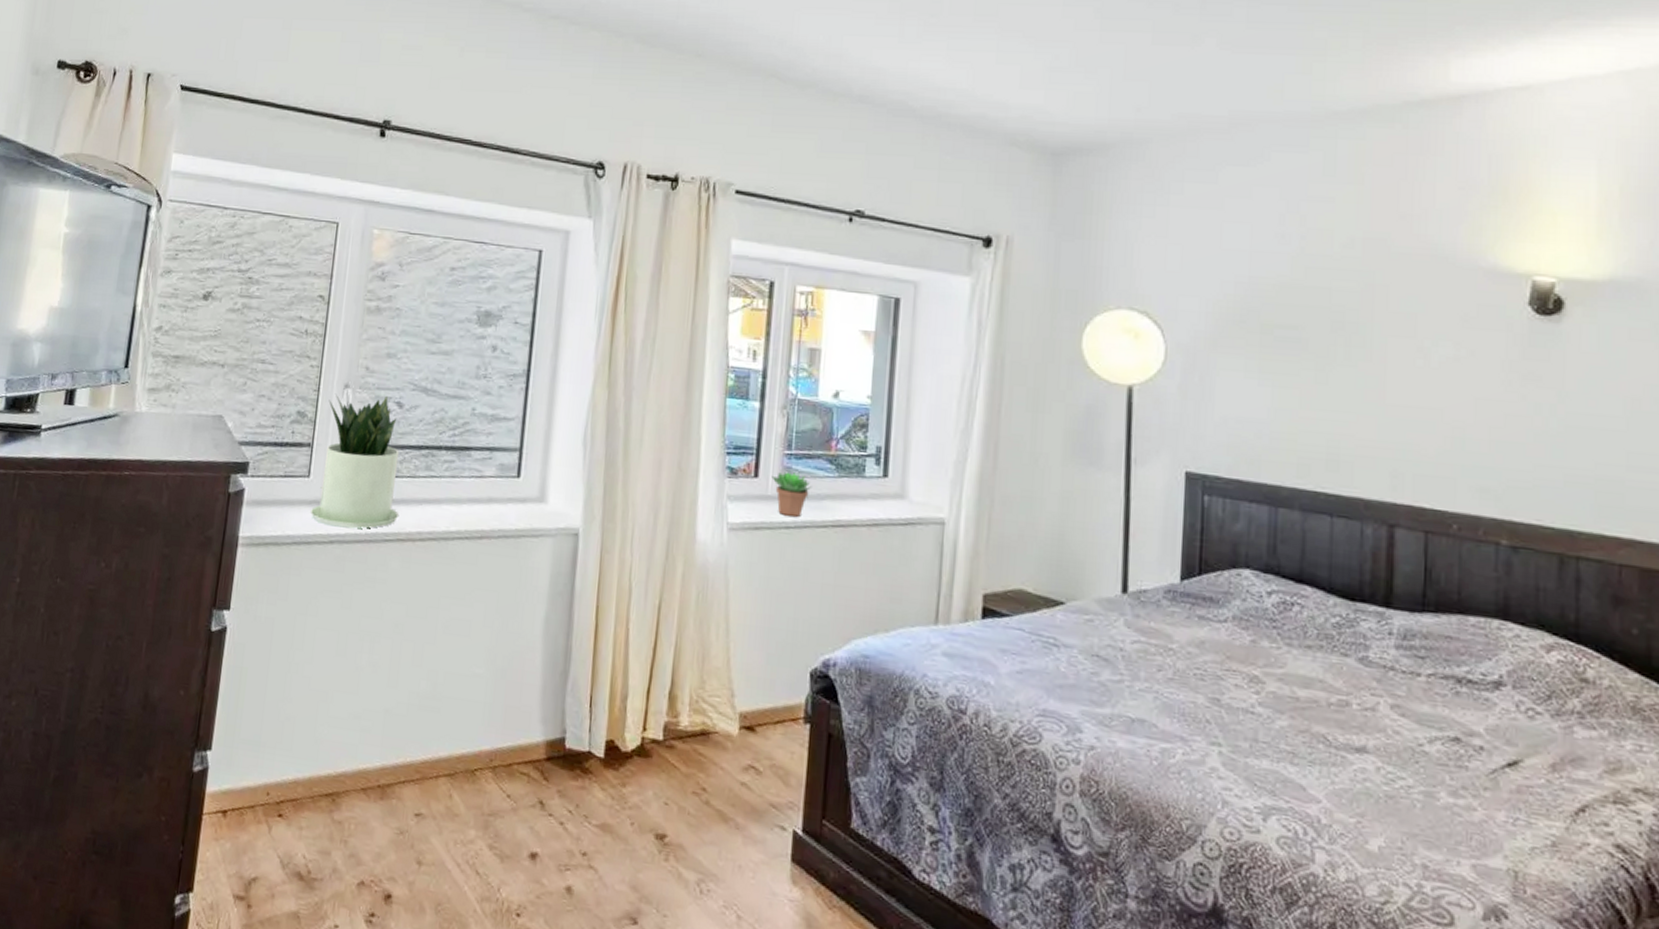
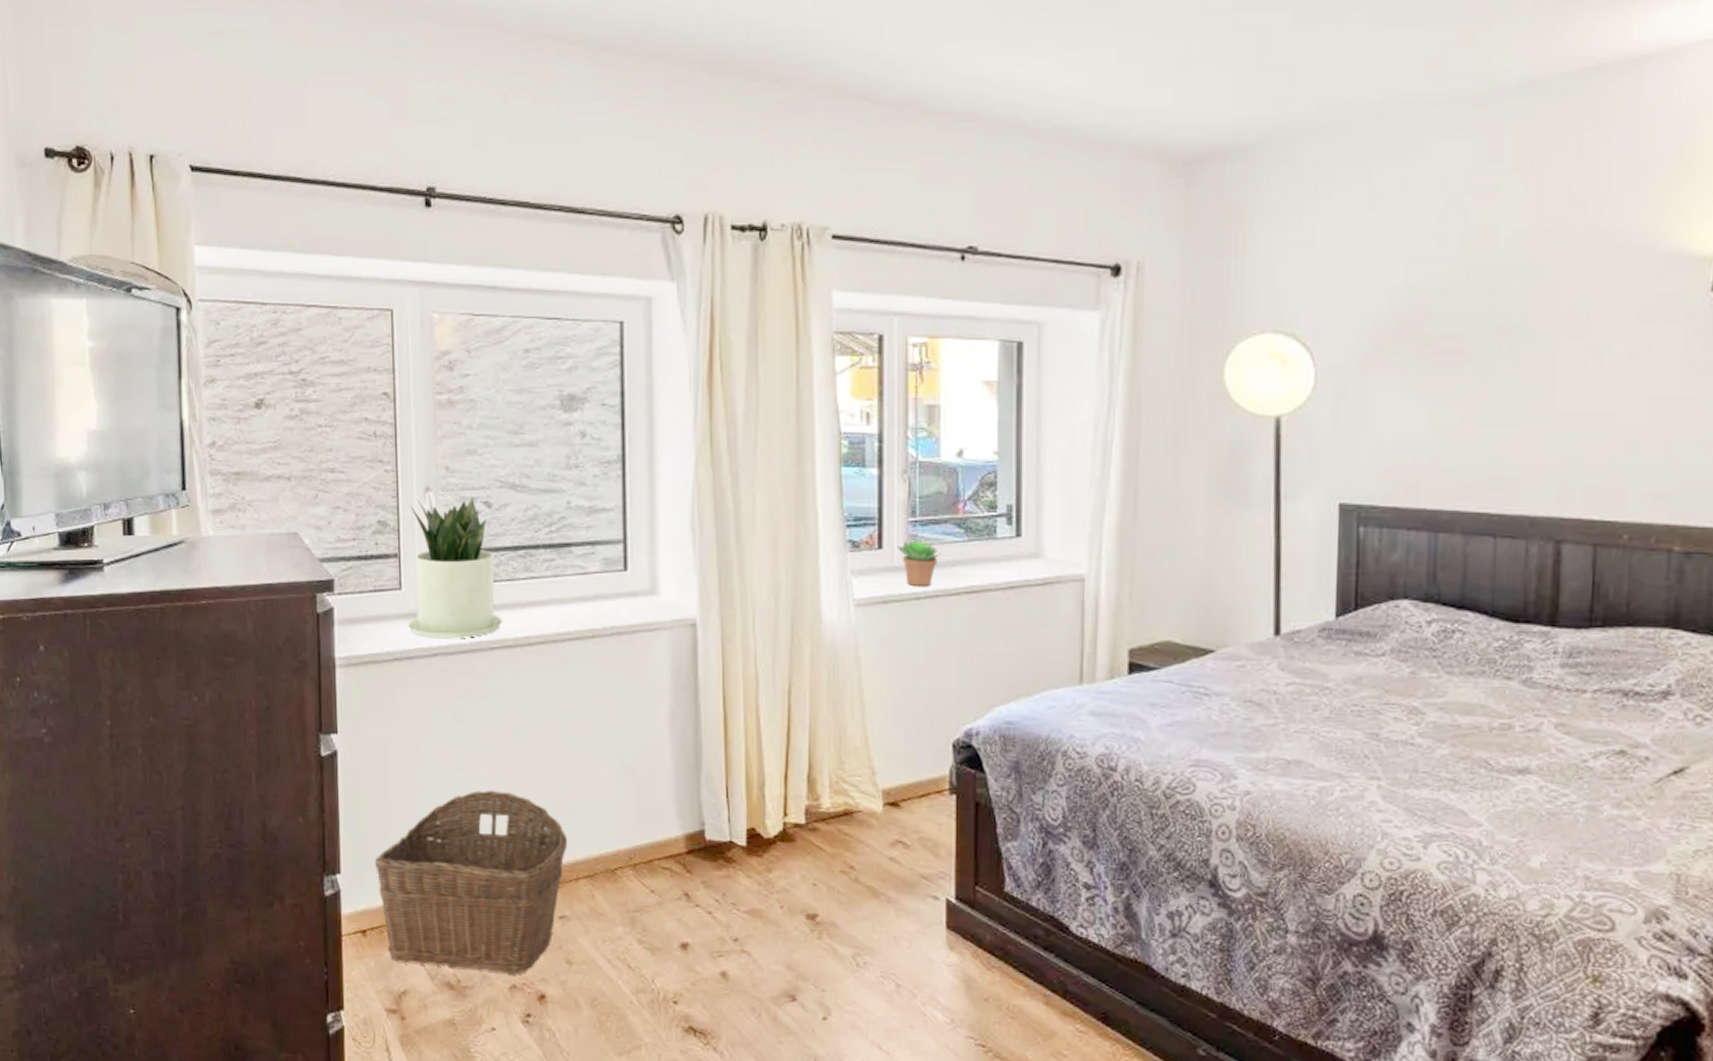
wicker basket: none [245,678,434,871] -> present [375,790,568,975]

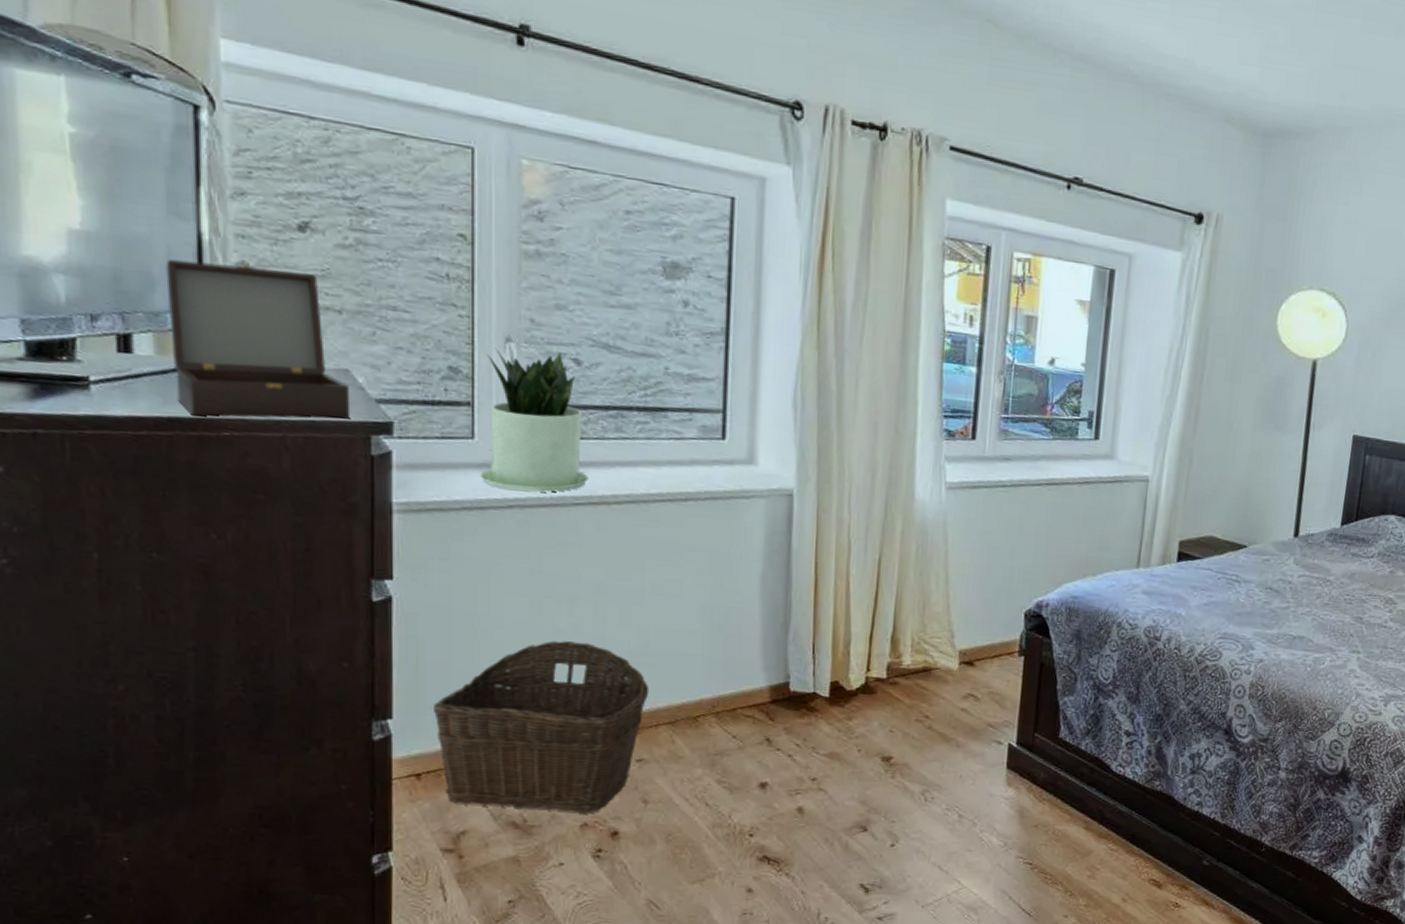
jewelry box: none [157,442,299,589] -> present [165,259,349,420]
succulent plant: present [897,540,941,586] -> none [989,434,1028,476]

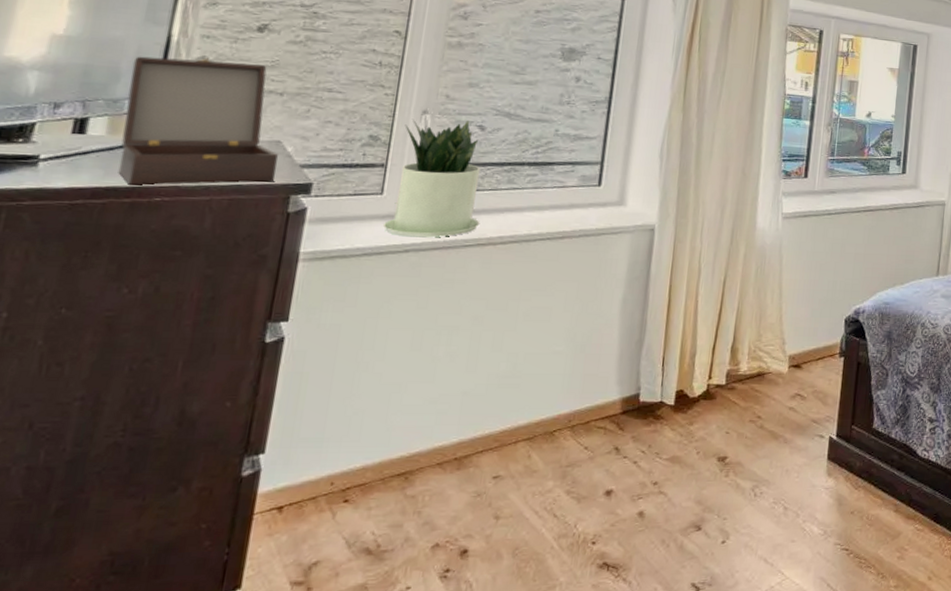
wicker basket: present [434,640,650,814] -> none [304,369,513,535]

